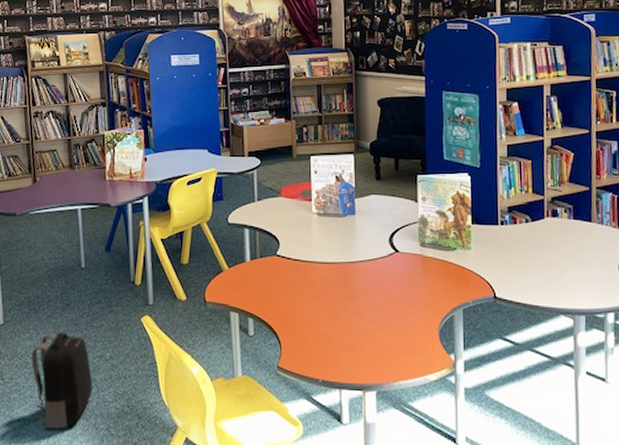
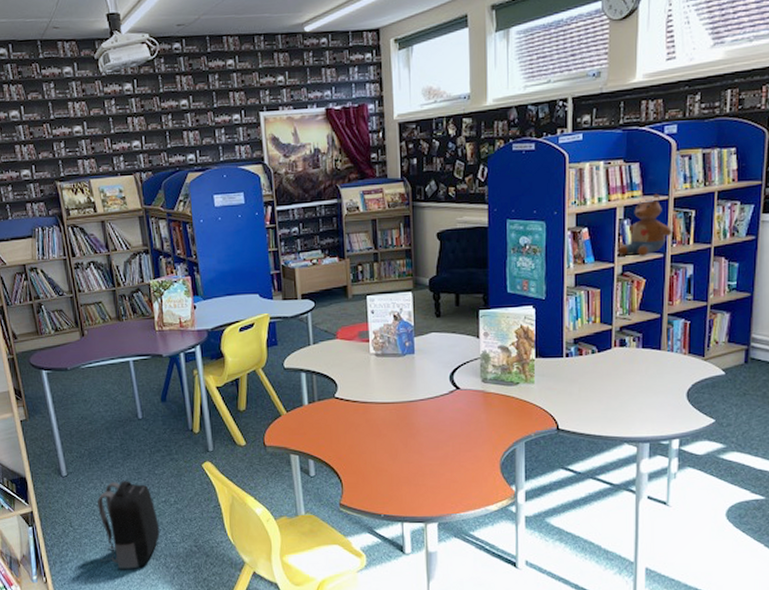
stuffed toy: none [546,74,596,131] -> present [617,193,672,256]

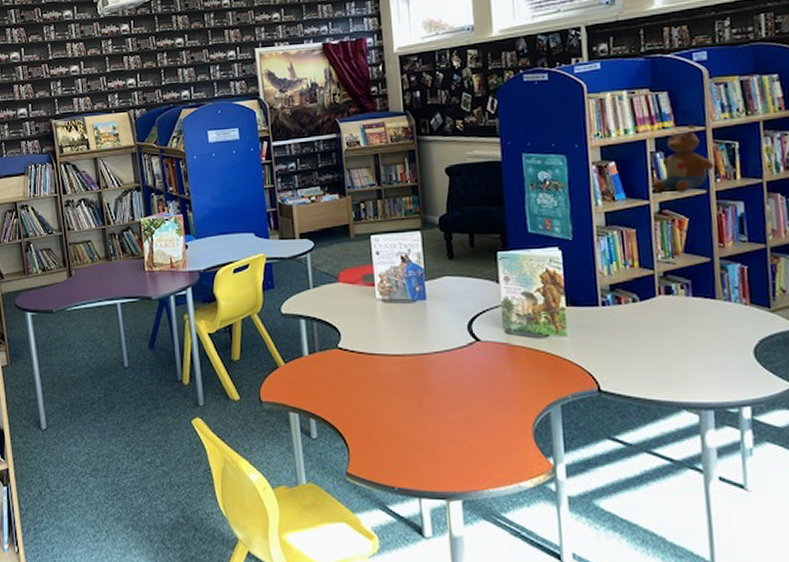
backpack: present [98,481,160,569] -> none [77,437,144,541]

